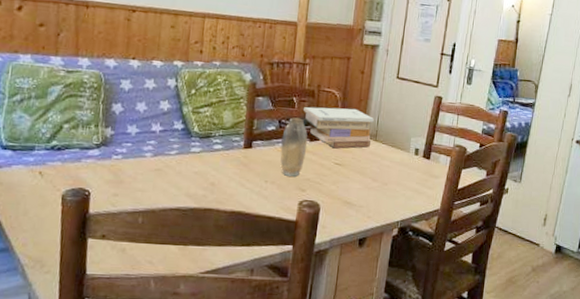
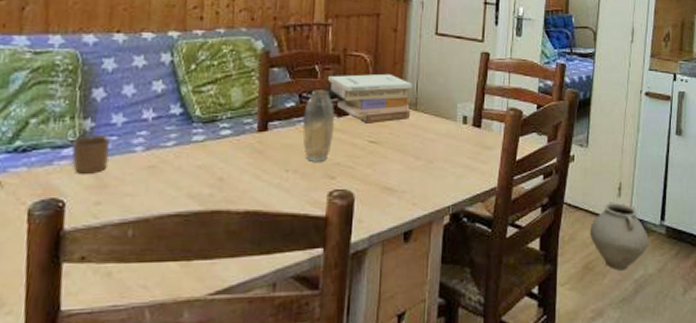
mug: none [95,140,126,171] -> present [71,134,110,174]
ceramic pot: none [515,229,566,286] -> present [589,202,649,270]

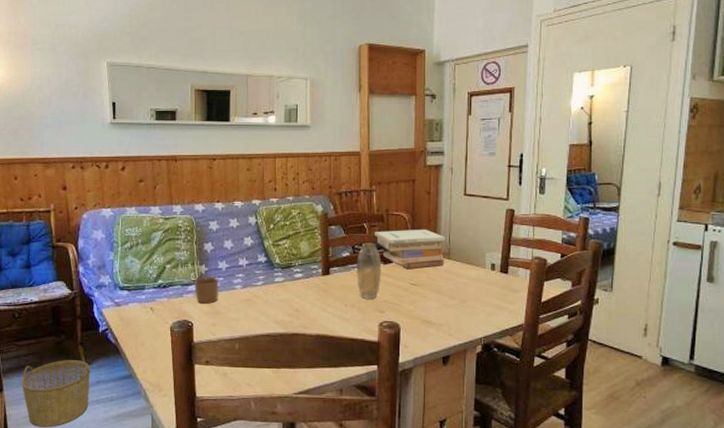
ceramic pot: present [589,202,649,270] -> none [614,341,676,401]

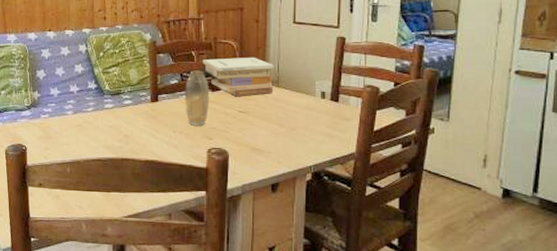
mug: present [194,275,218,304] -> none [27,101,51,129]

